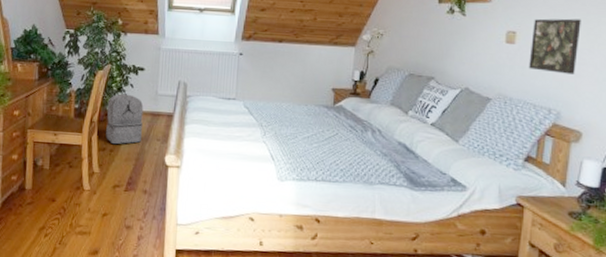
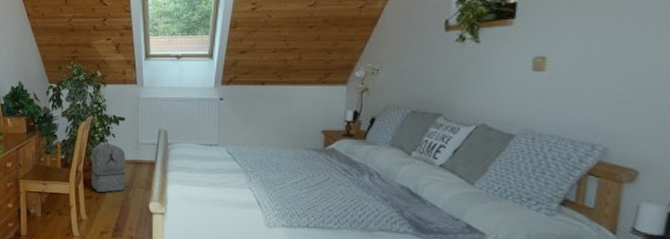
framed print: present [529,18,581,74] -> none [564,36,635,103]

